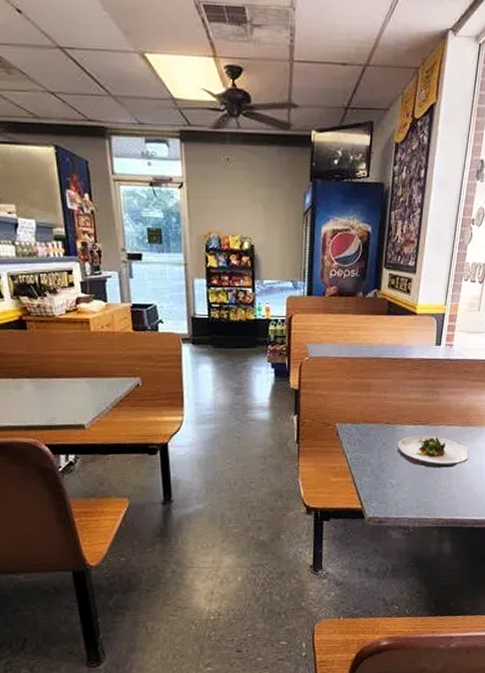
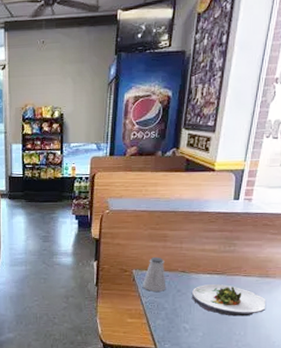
saltshaker: none [346,408,372,446] -> present [142,256,166,292]

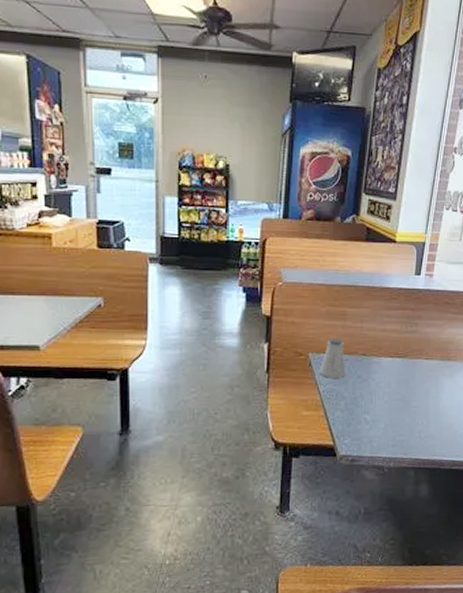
salad plate: present [191,284,265,316] -> none [372,369,447,404]

